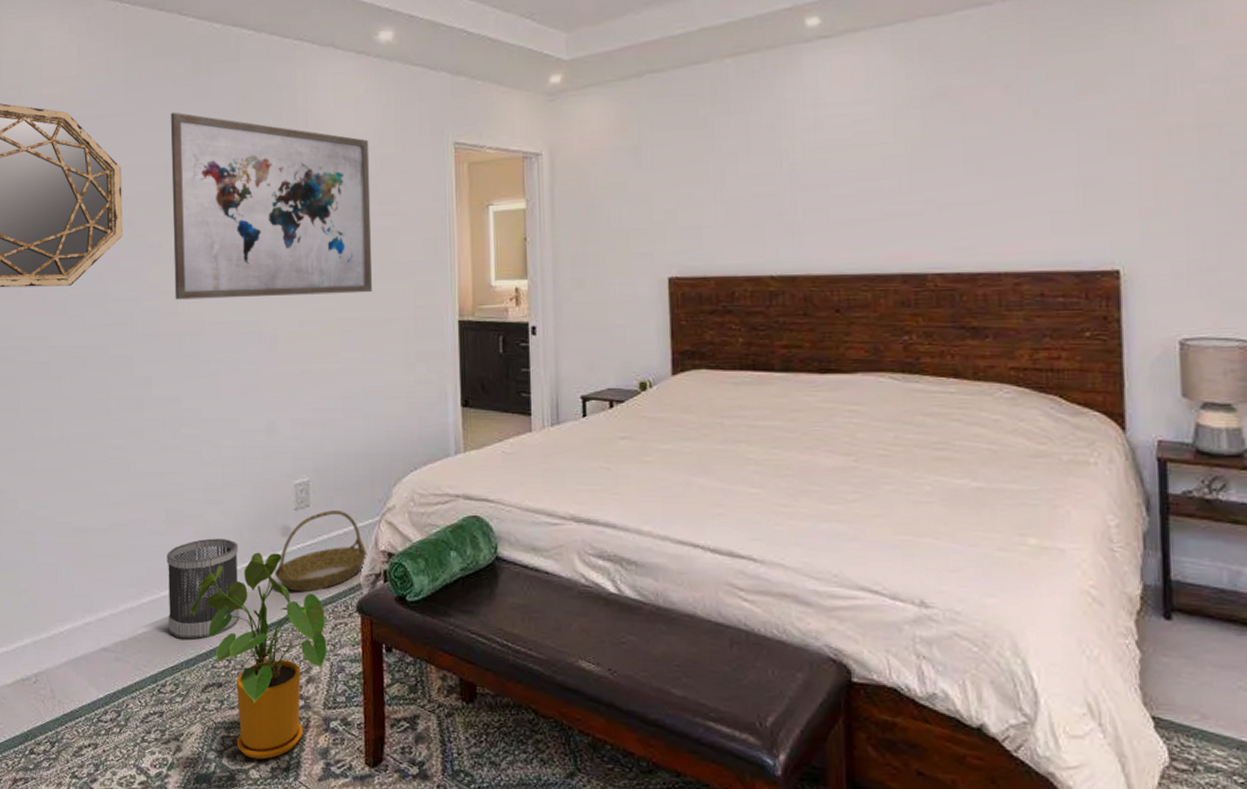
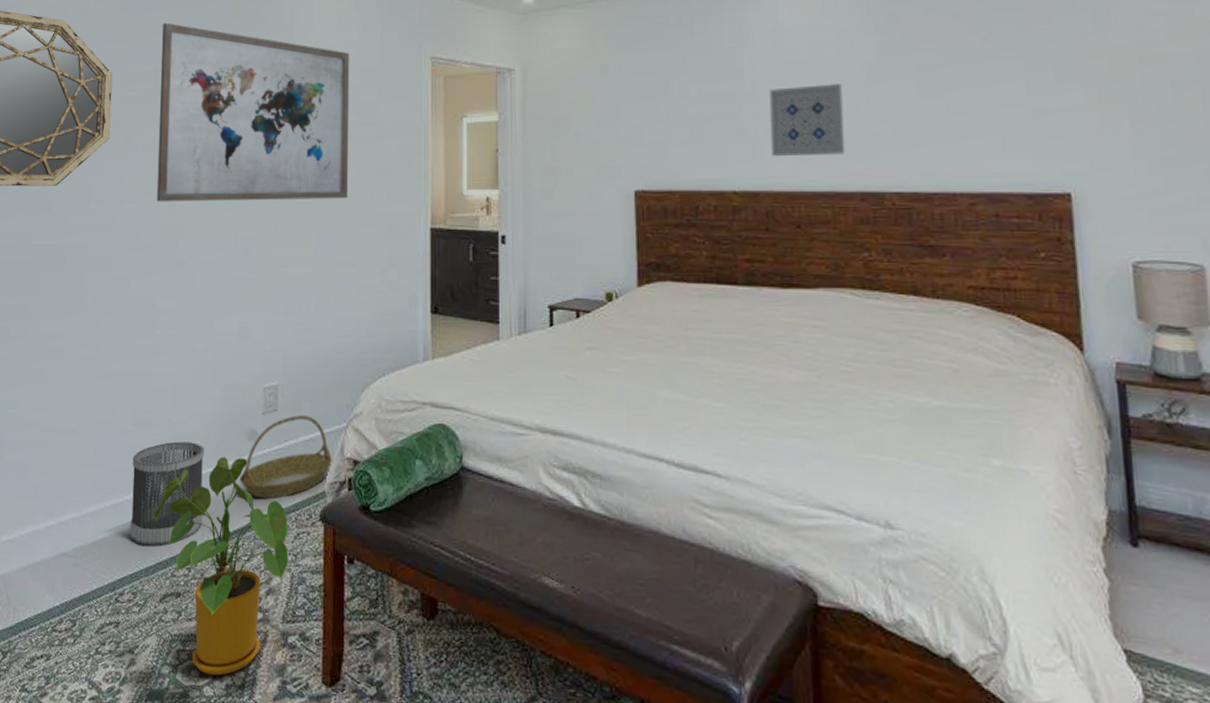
wall art: none [809,161,887,240] -> present [769,84,845,157]

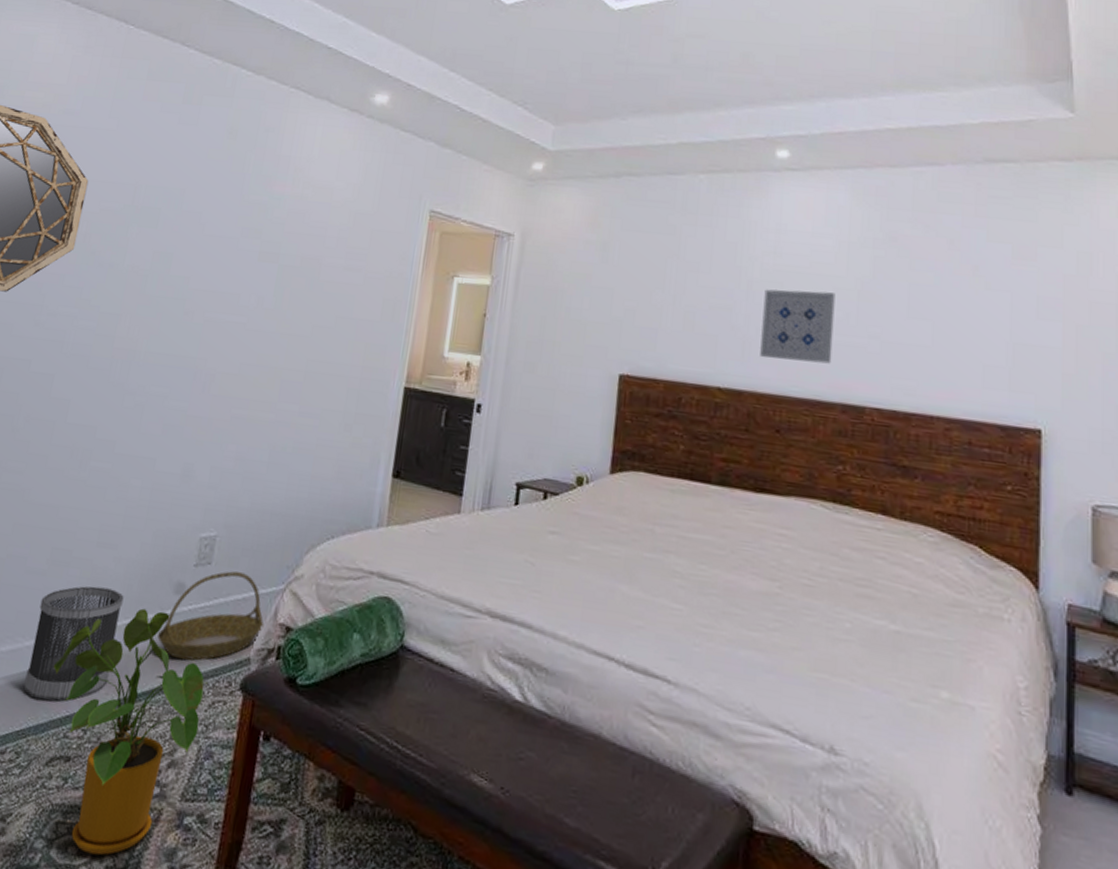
wall art: present [156,22,350,202] -> none [114,135,347,346]

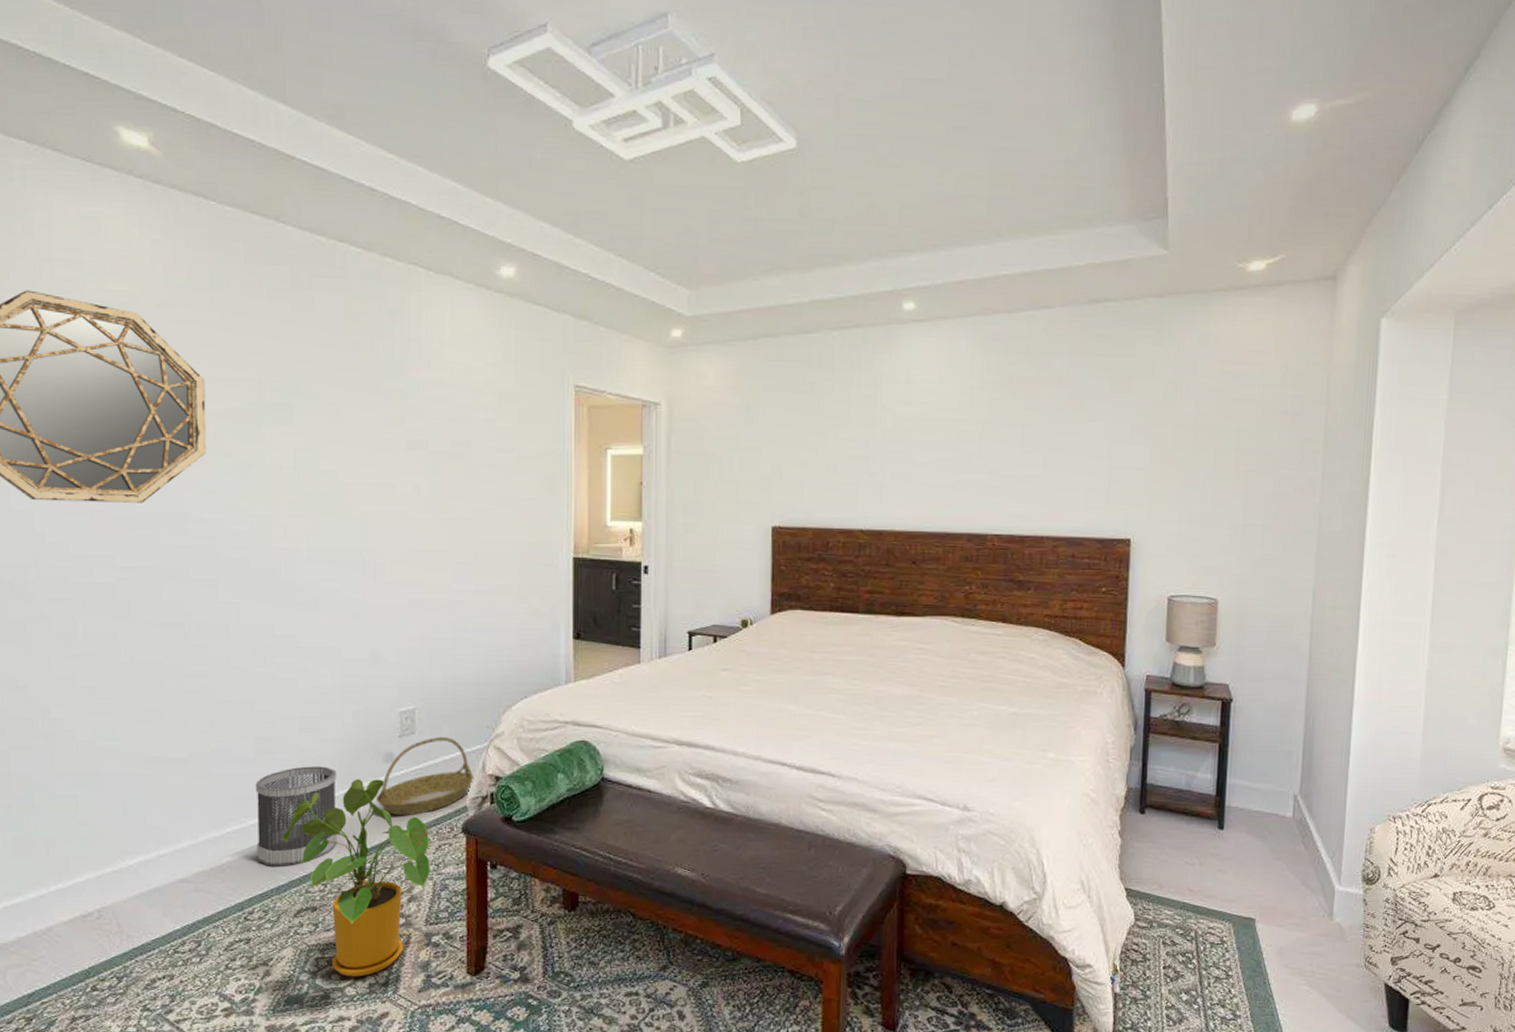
wall art: present [760,289,836,364] -> none [896,435,960,500]

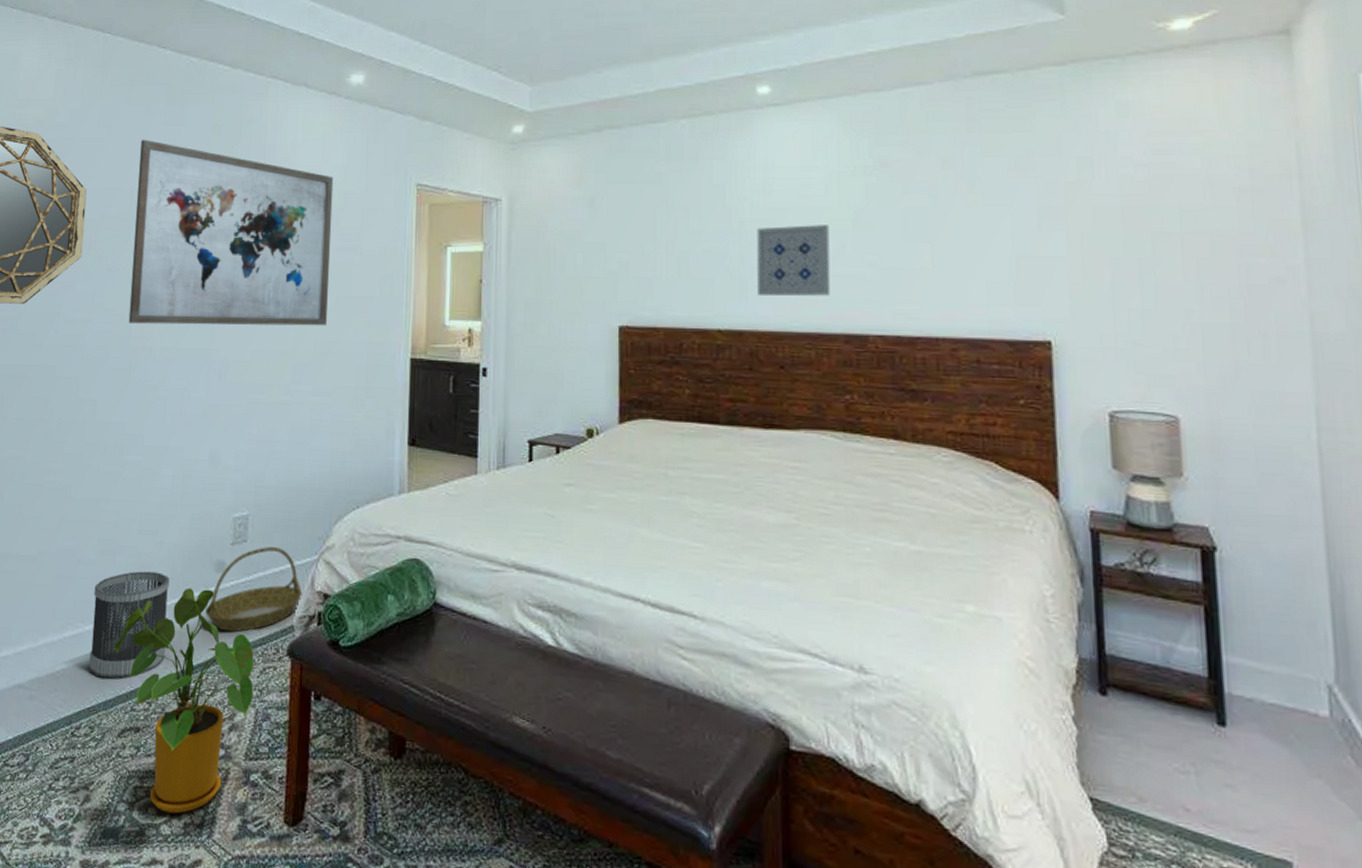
wall art: none [264,325,487,527] -> present [128,139,334,326]
wall art: none [896,435,960,500] -> present [757,225,831,297]

